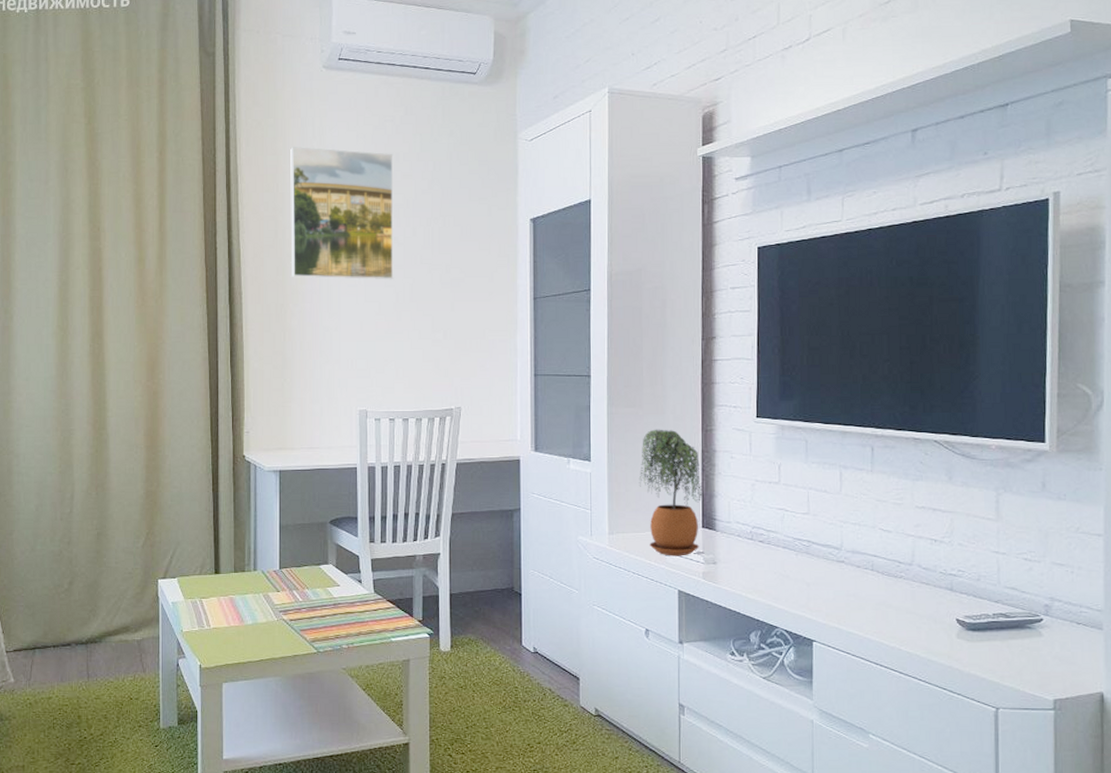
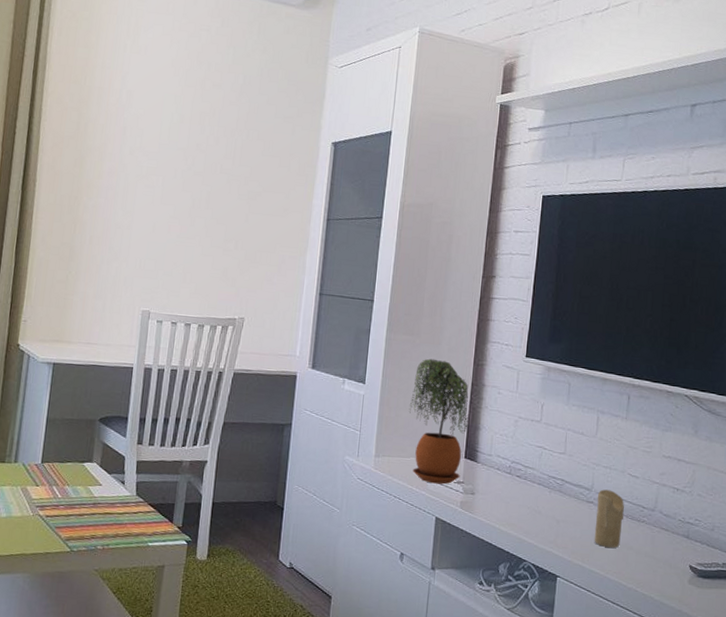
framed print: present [290,147,394,280] -> none [89,42,204,186]
candle: none [848,547,878,607] -> present [594,489,624,548]

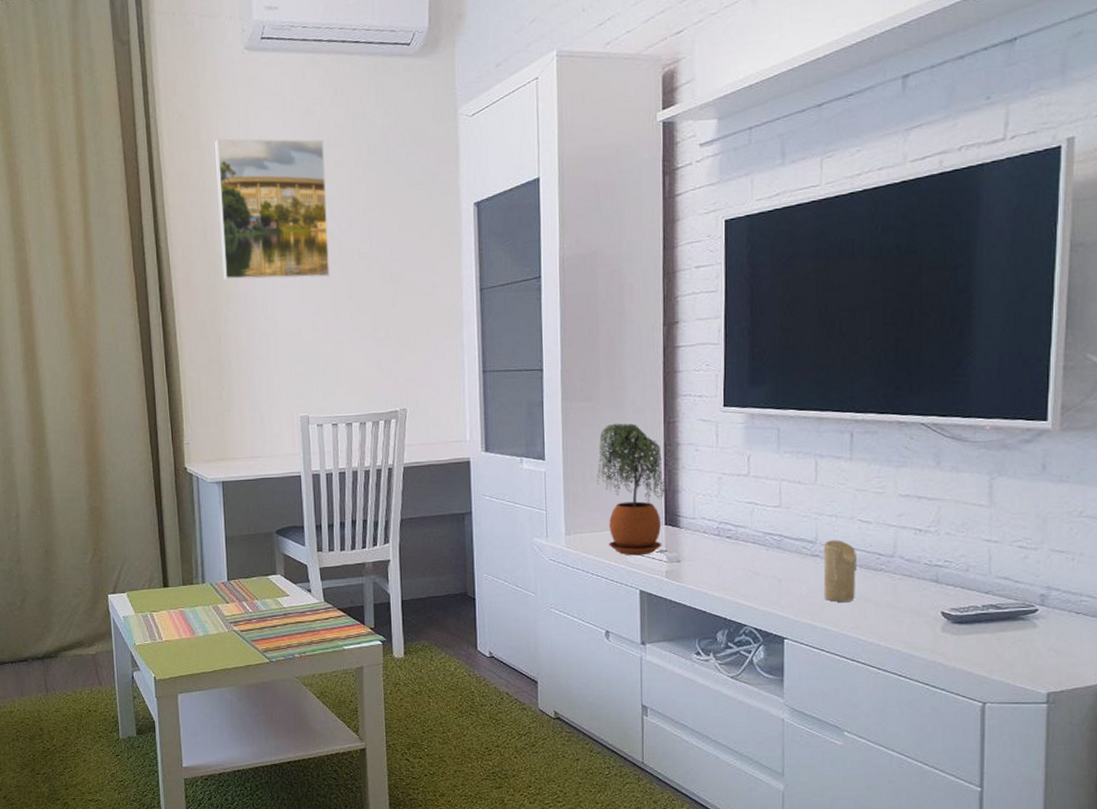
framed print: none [89,42,204,186] -> present [215,138,331,280]

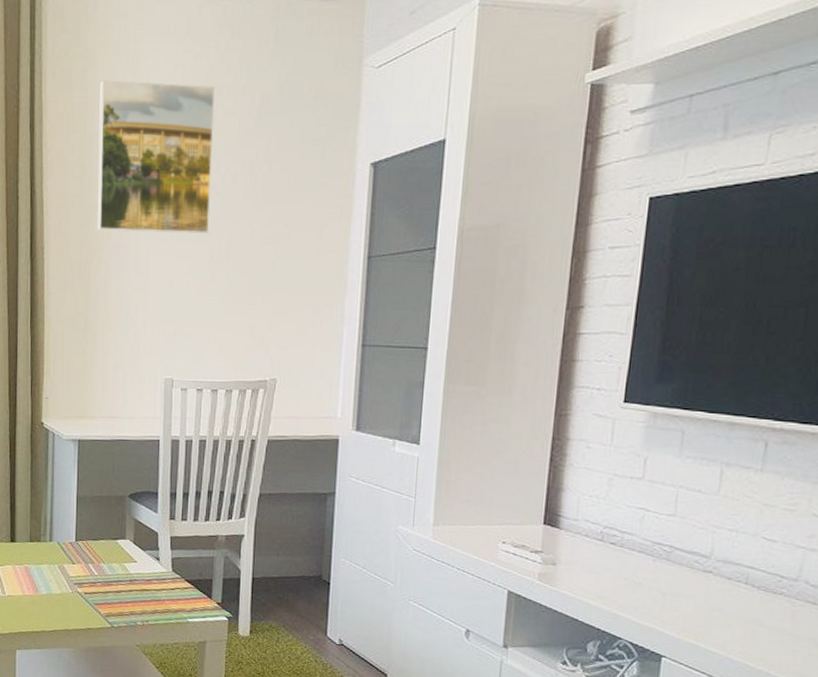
potted plant: present [596,423,665,556] -> none [473,411,549,554]
candle: present [823,540,856,602] -> none [712,556,755,624]

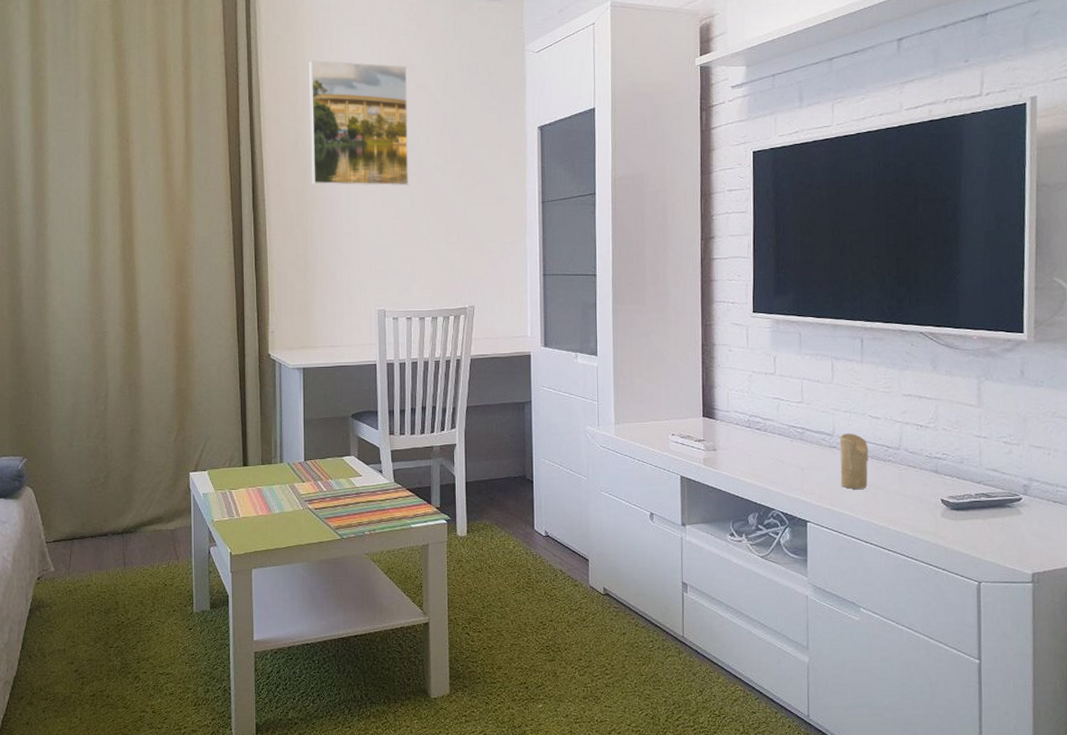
candle: none [712,556,755,624] -> present [839,433,868,489]

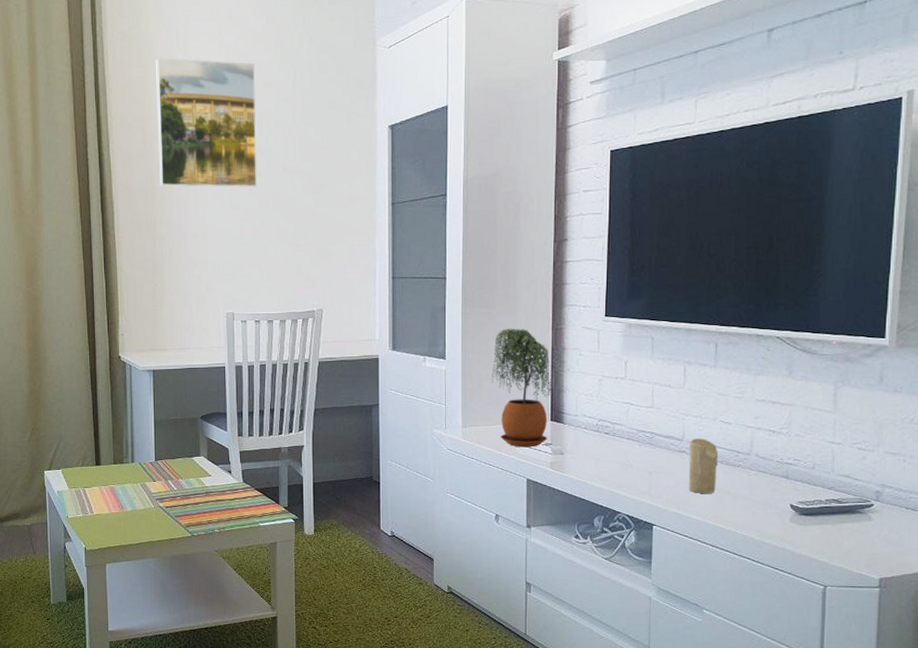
potted plant: none [642,324,703,444] -> present [491,328,552,448]

